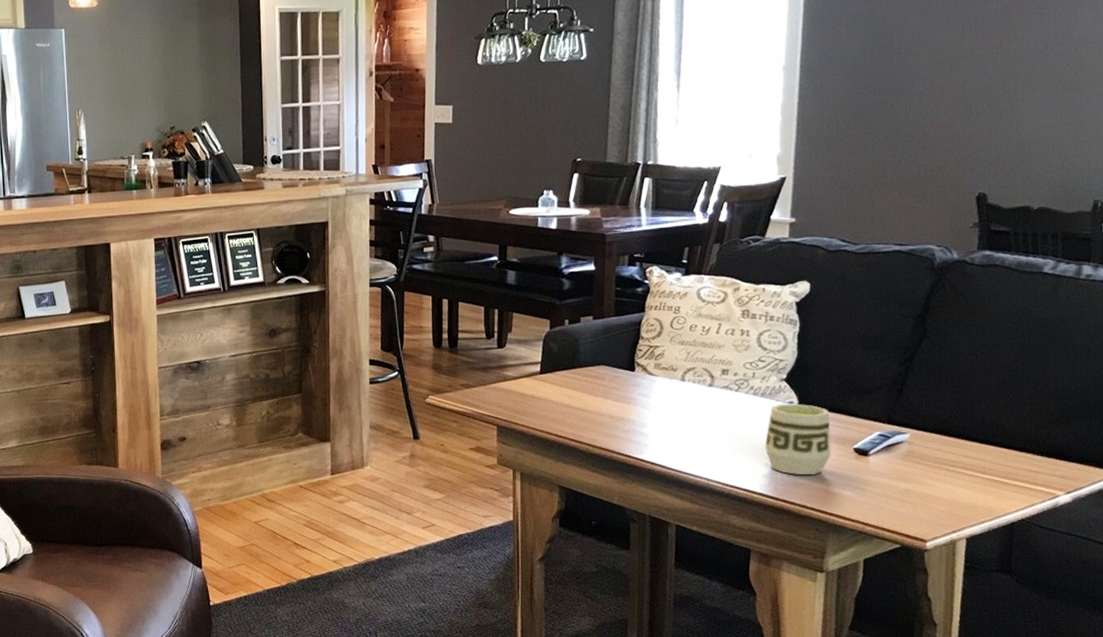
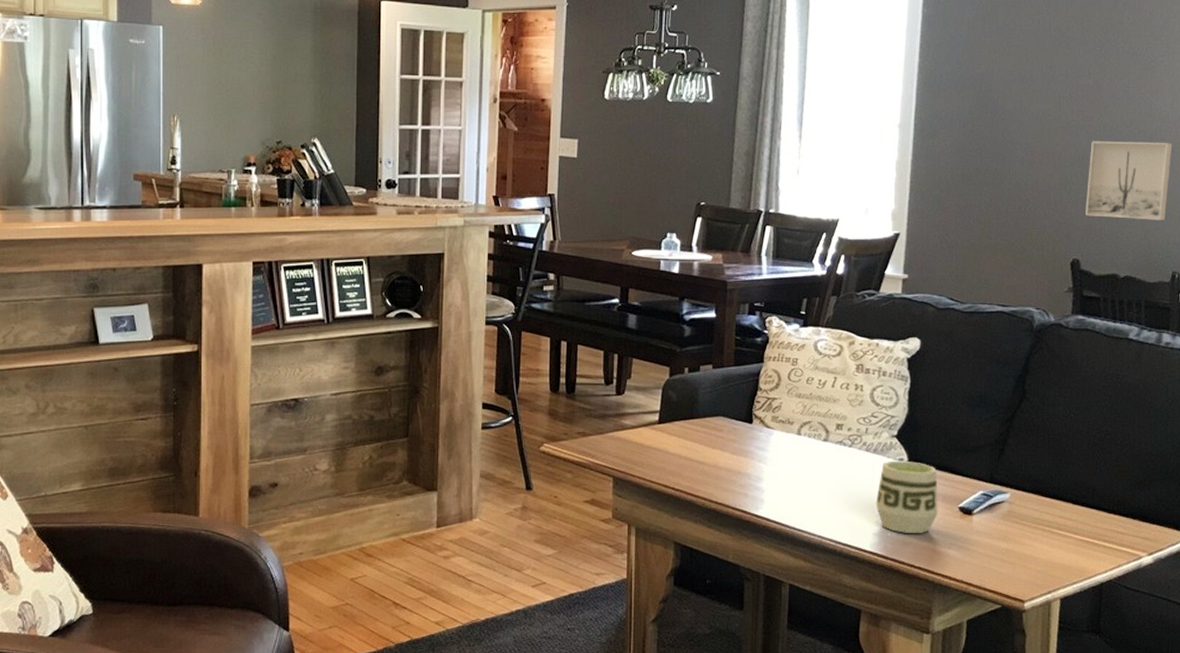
wall art: none [993,63,1095,148] -> present [1085,141,1173,220]

